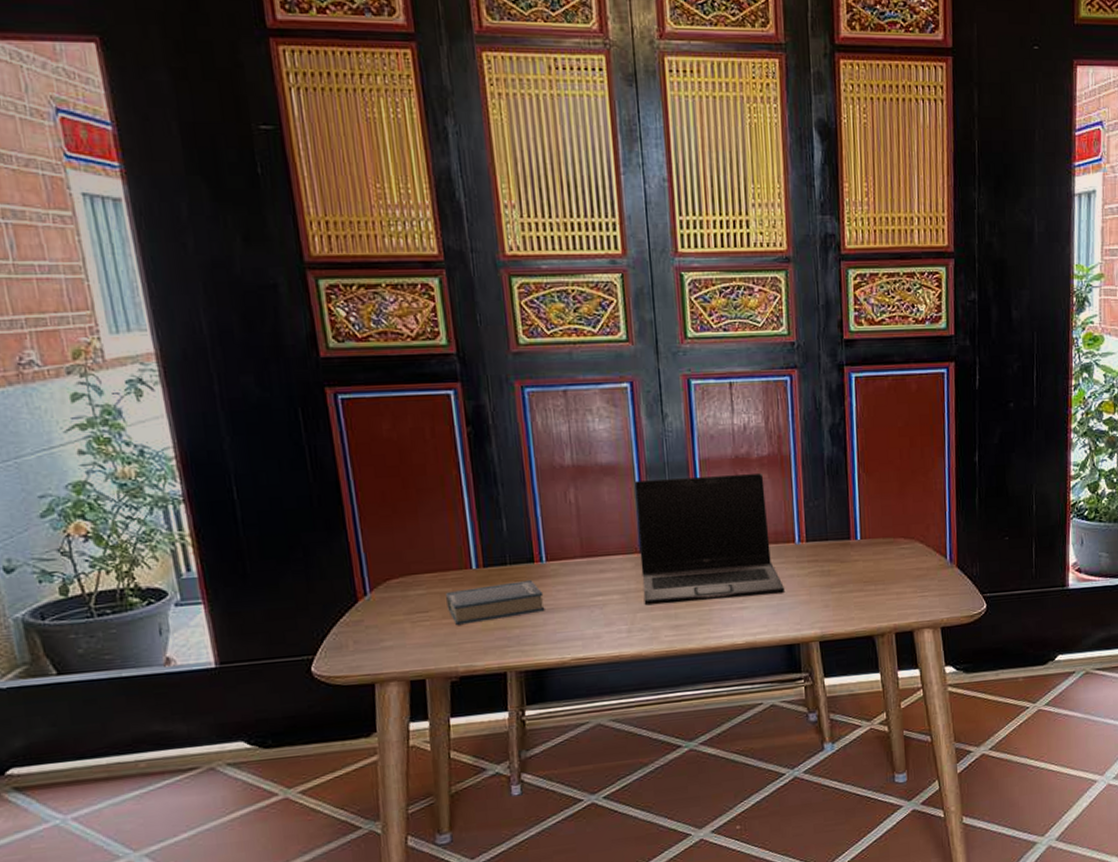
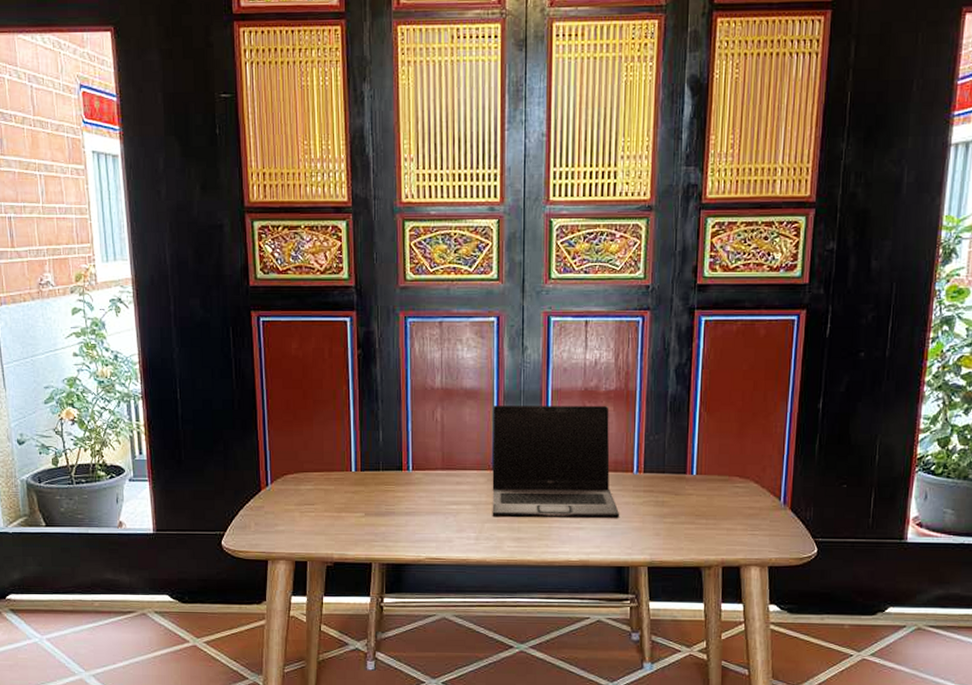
hardback book: present [446,579,545,625] -> none [329,485,408,518]

